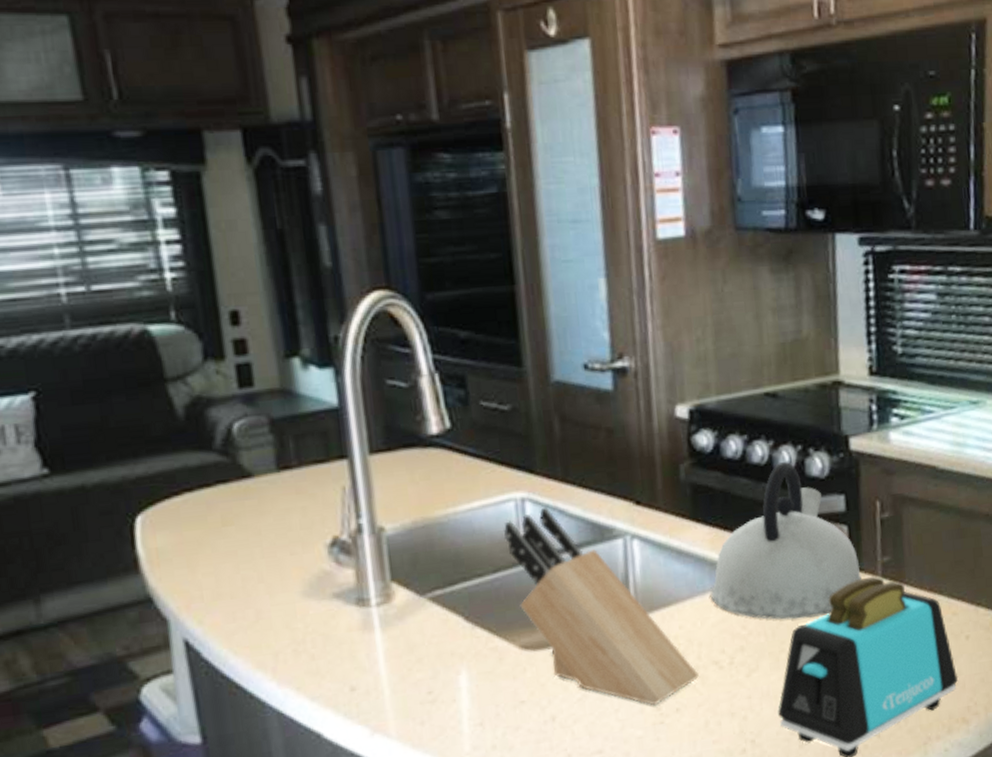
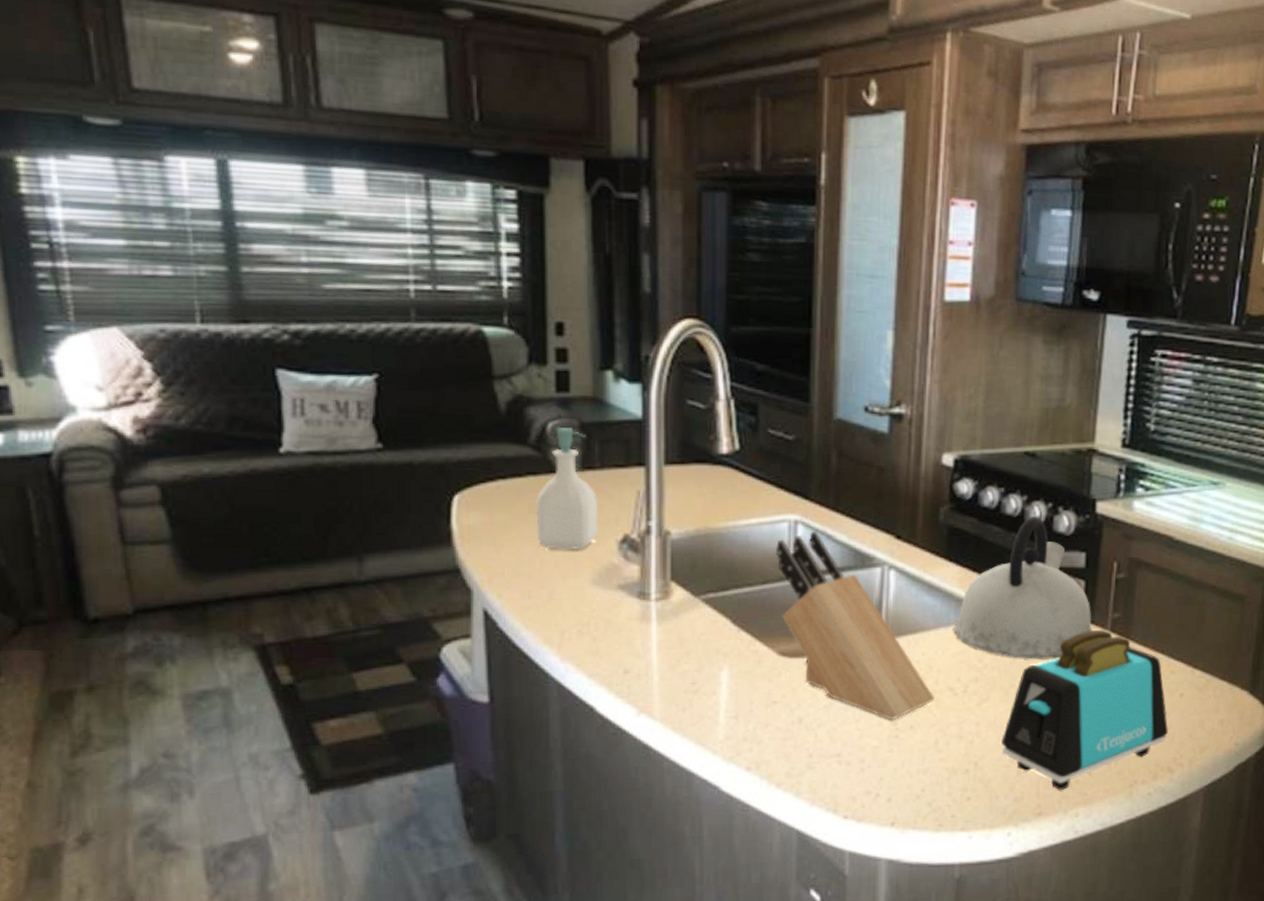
soap bottle: none [229,426,304,564] -> present [535,427,598,551]

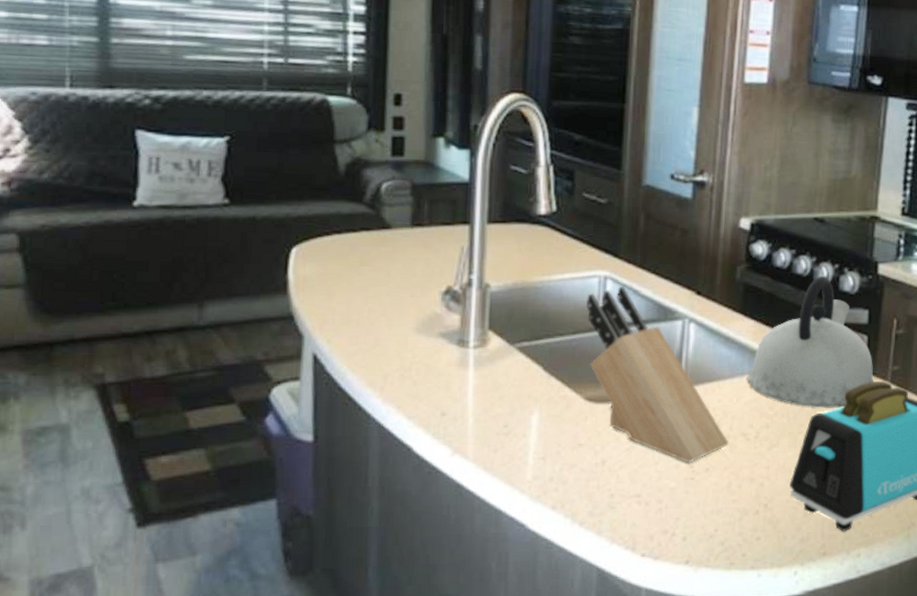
soap bottle: present [535,427,598,551] -> none [366,188,424,301]

